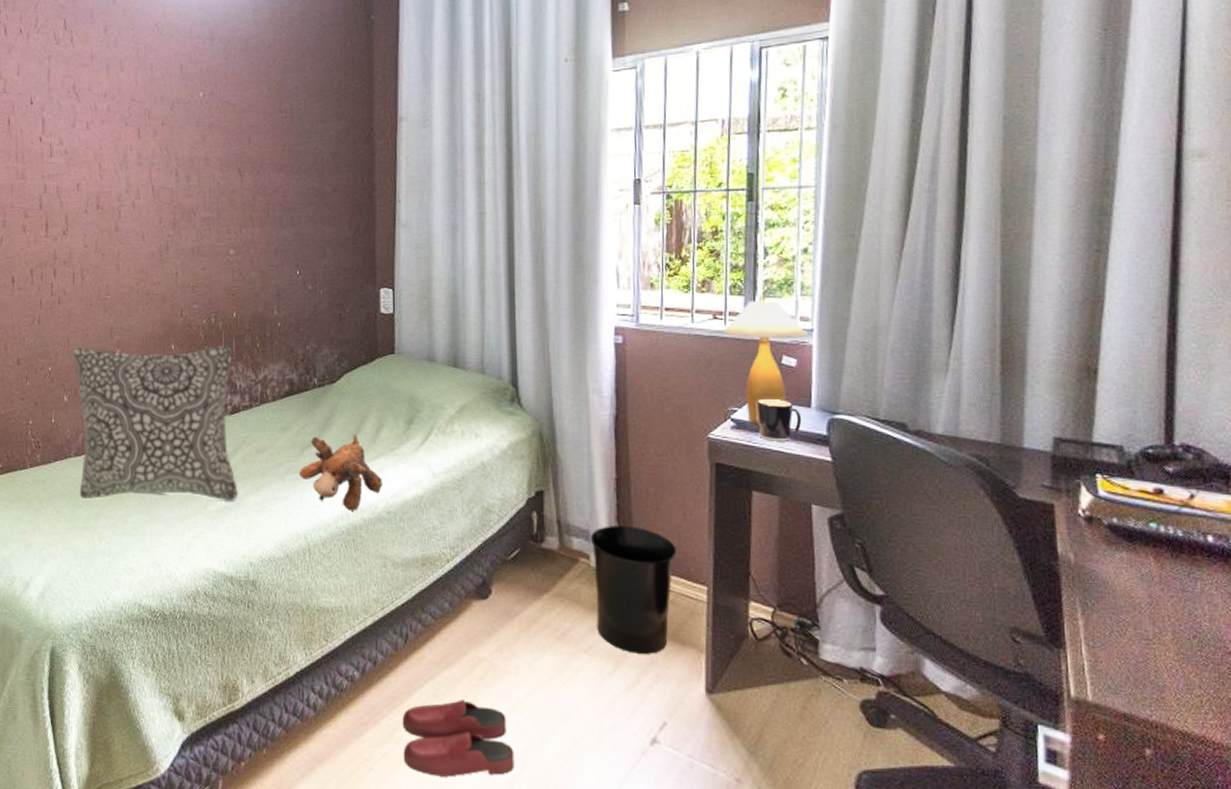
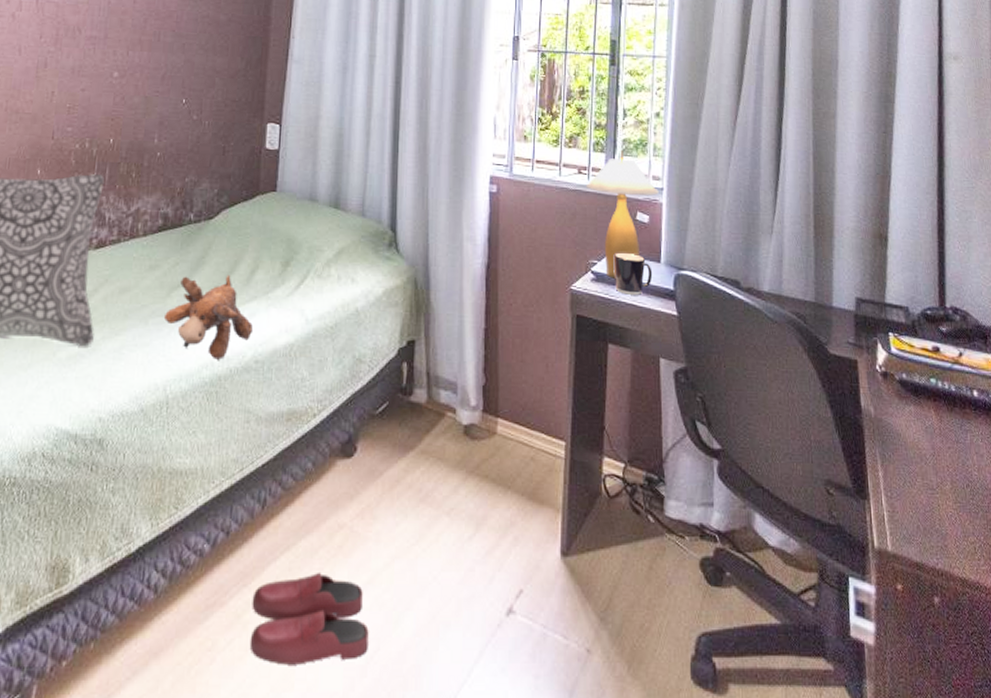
waste bin: present [590,526,677,654] -> none [457,378,539,515]

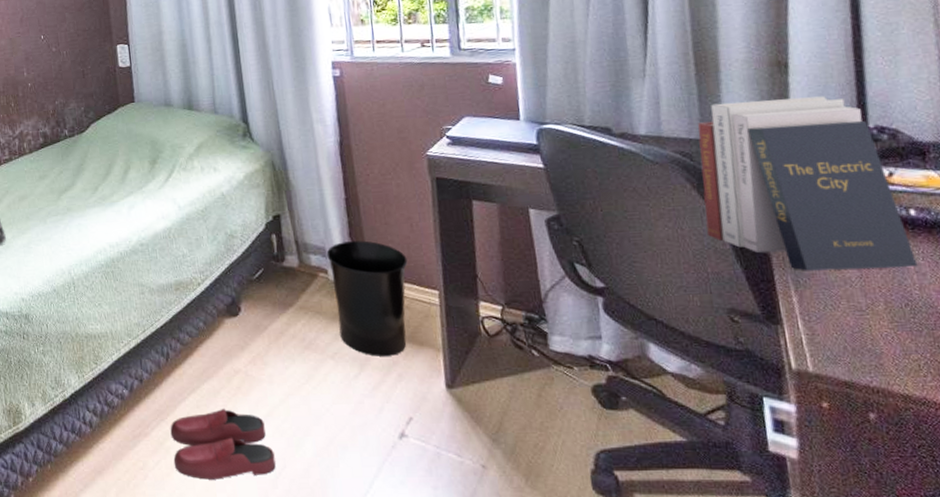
stuffed animal: present [163,274,254,360] -> none [58,176,135,246]
waste bin: none [457,378,539,515] -> present [326,241,408,356]
table lamp: present [585,149,660,279] -> none [430,18,512,140]
mug: present [613,252,653,295] -> none [468,114,513,154]
books: none [812,268,978,448] -> present [698,96,918,271]

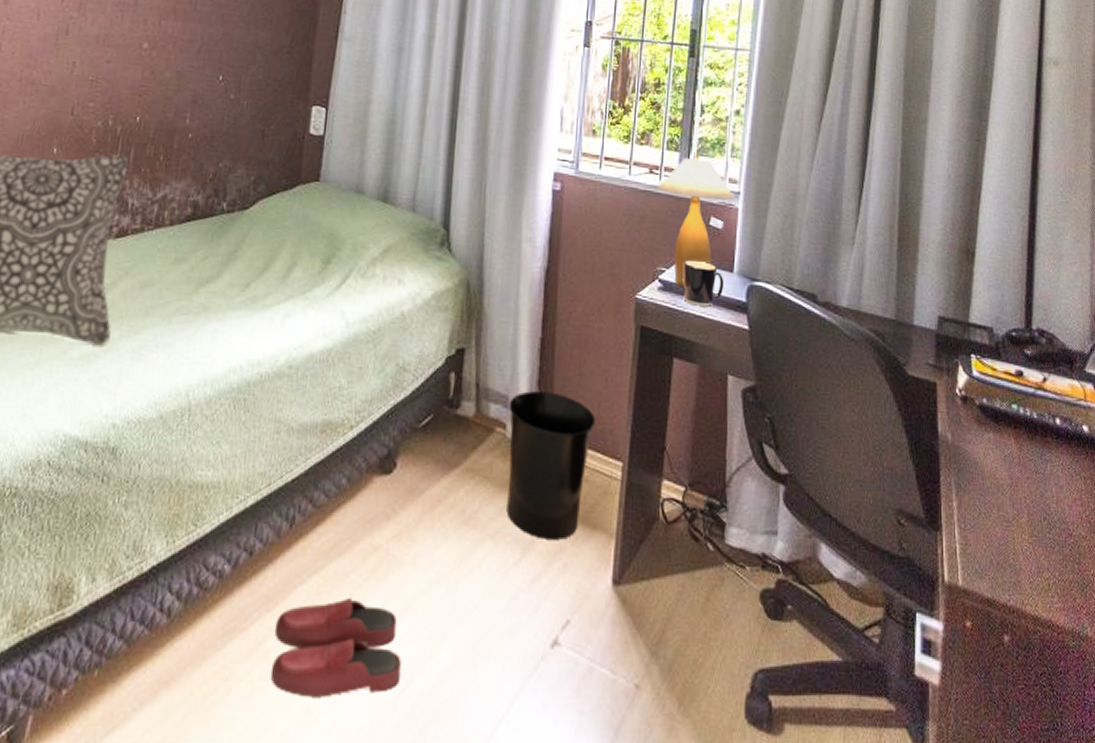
table lamp: none [430,18,512,140] -> present [656,149,736,288]
mug: none [468,114,513,154] -> present [683,259,724,307]
books: present [698,96,918,271] -> none [888,283,1057,479]

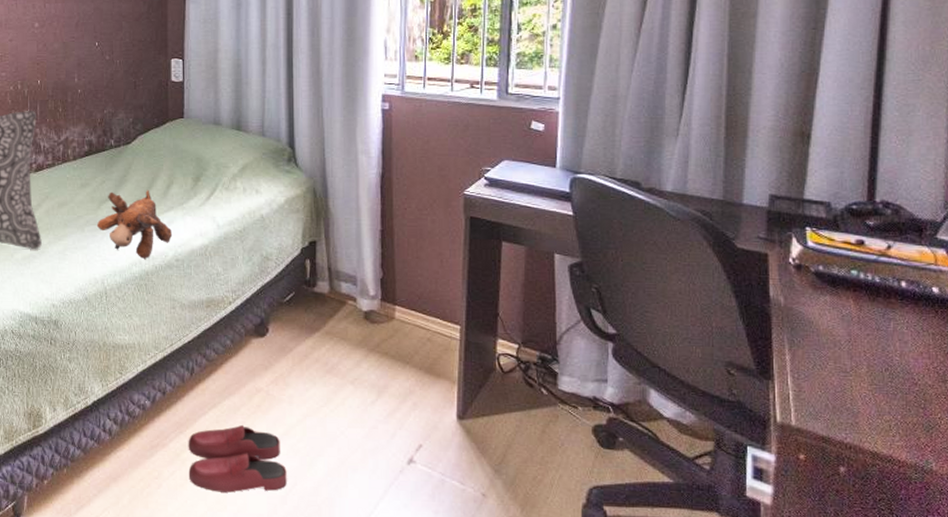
stuffed animal: none [189,270,288,364] -> present [96,189,173,259]
waste bin: present [506,391,596,540] -> none [357,272,434,385]
table lamp: present [656,149,736,288] -> none [478,63,556,183]
mug: present [683,259,724,307] -> none [507,159,548,198]

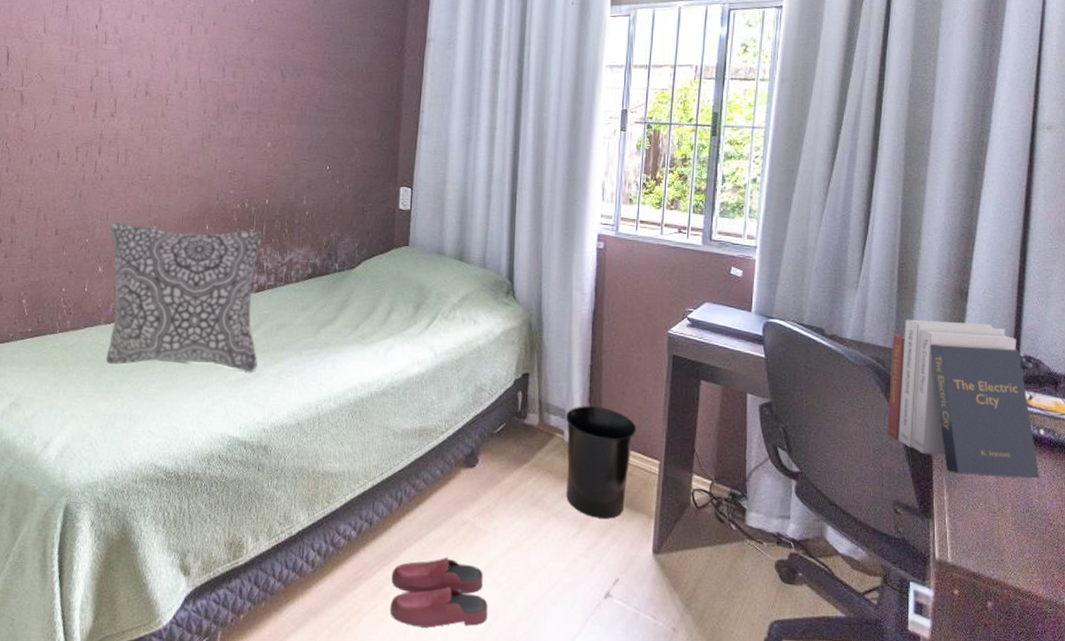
stuffed animal: present [96,189,173,259] -> none [314,315,390,385]
waste bin: none [357,272,434,385] -> present [565,406,637,519]
books: none [717,167,902,335] -> present [887,319,1040,479]

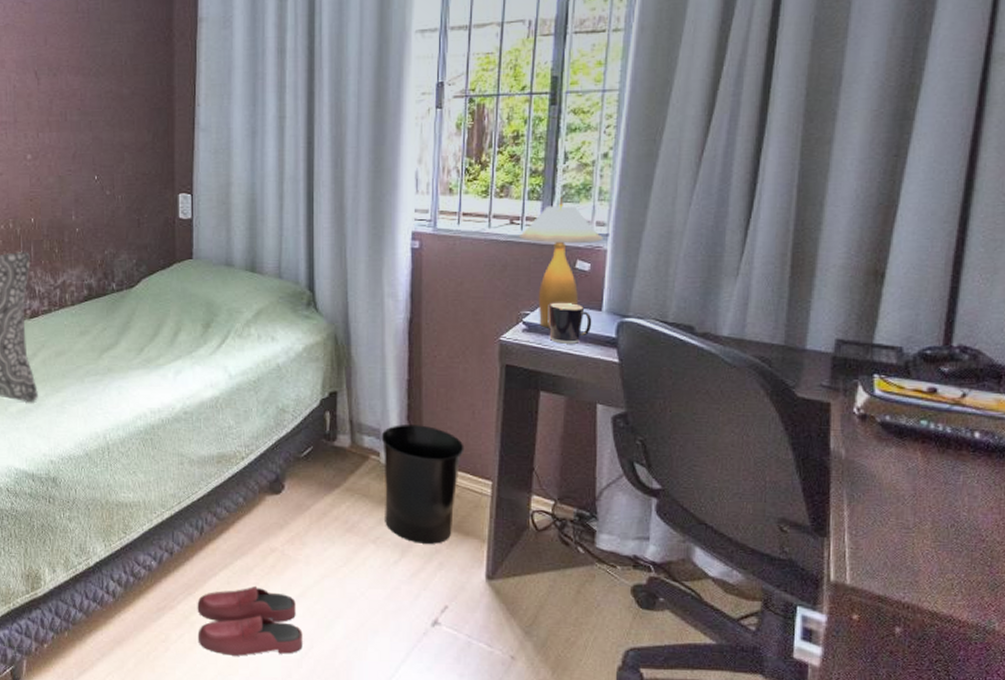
table lamp: none [685,212,754,325] -> present [518,196,605,328]
mug: none [708,302,744,339] -> present [548,302,592,344]
books: present [887,319,1040,479] -> none [773,309,972,490]

